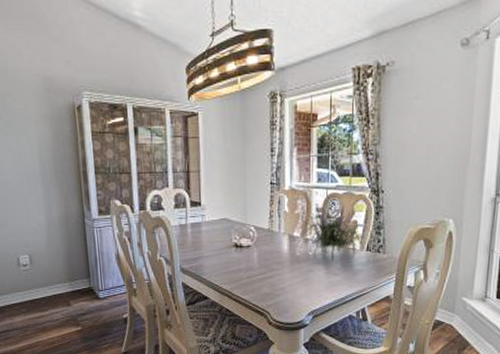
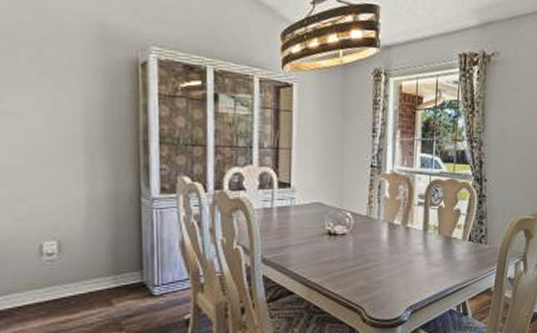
plant: present [296,203,375,262] -> none [396,190,477,252]

